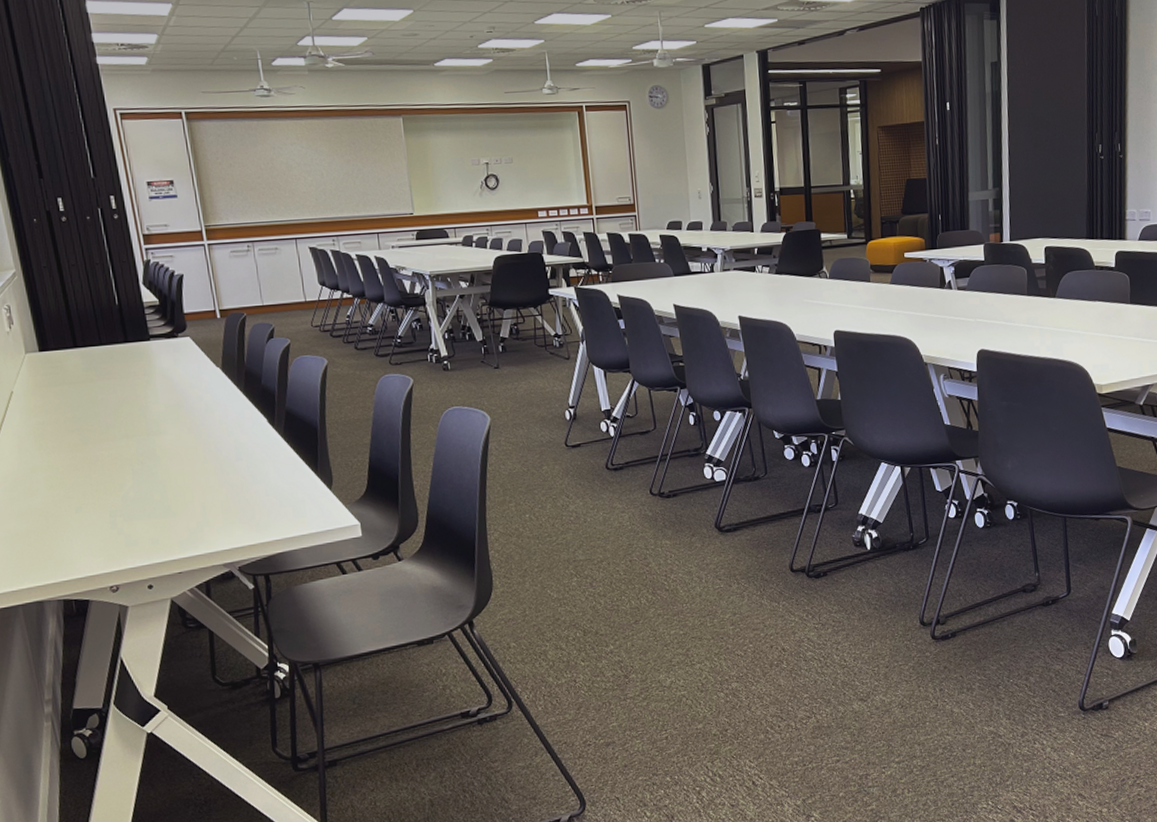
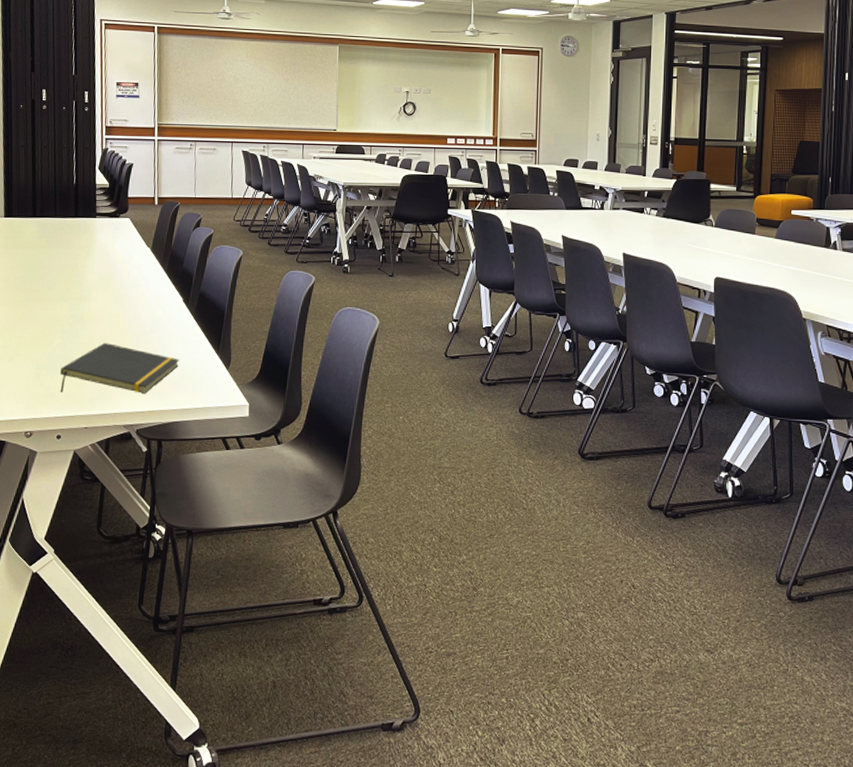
notepad: none [138,478,275,539] -> present [59,343,179,394]

